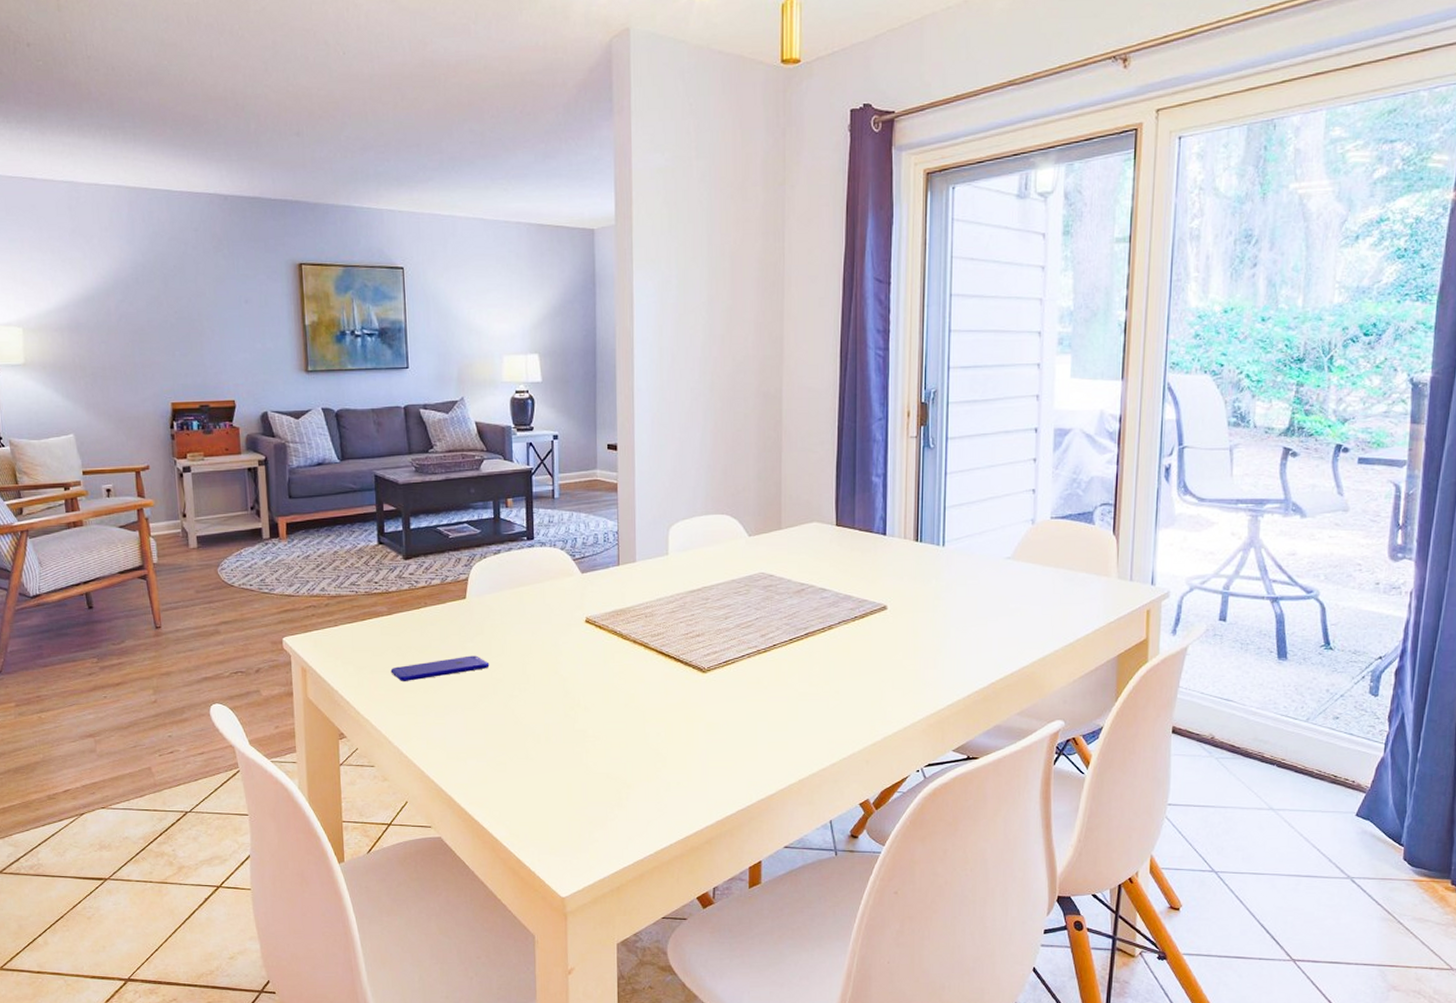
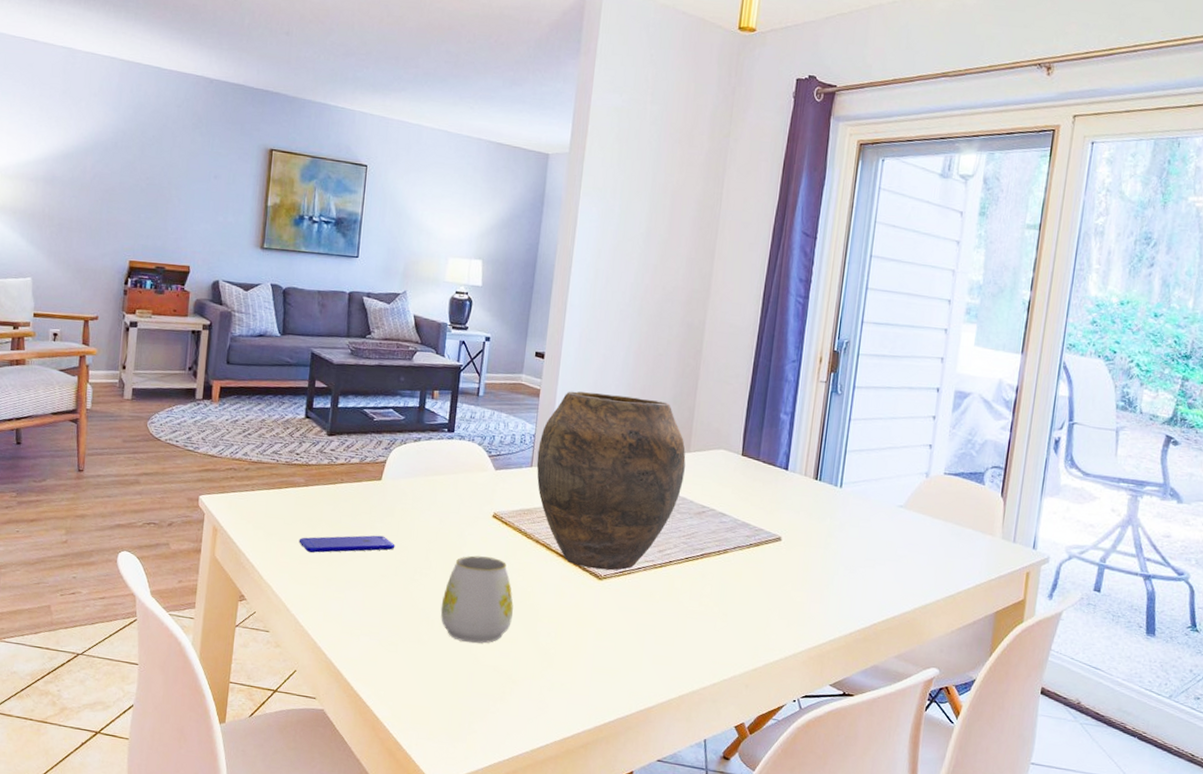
mug: none [544,664,619,753] -> present [440,556,514,644]
vase: none [623,479,778,662] -> present [536,391,686,571]

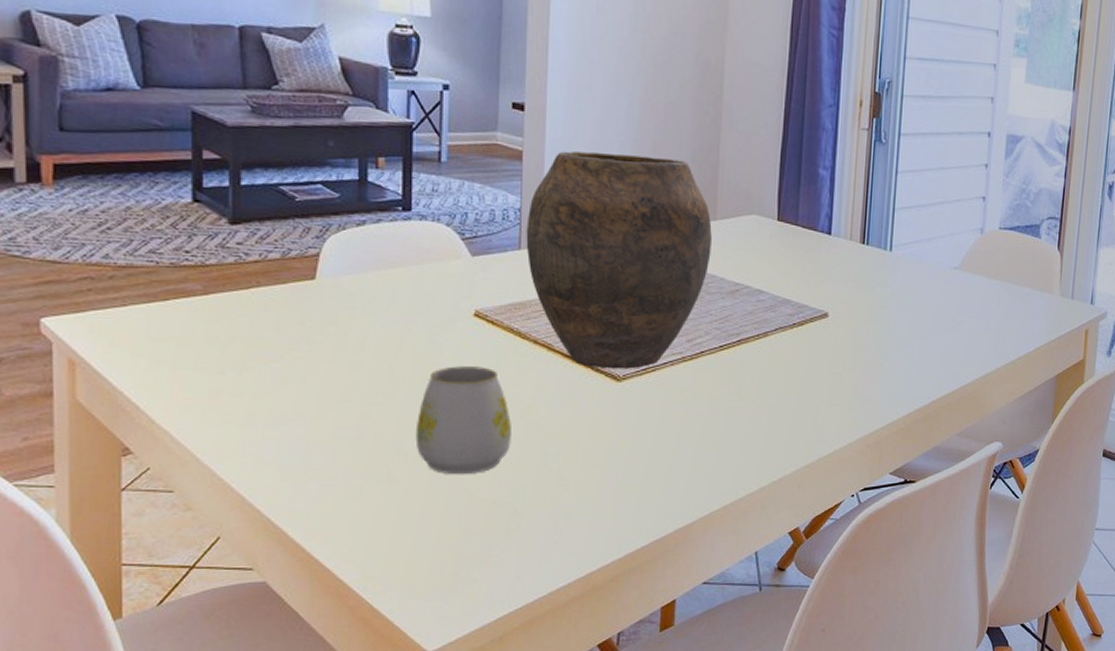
smartphone: present [298,535,395,553] -> none [203,351,344,382]

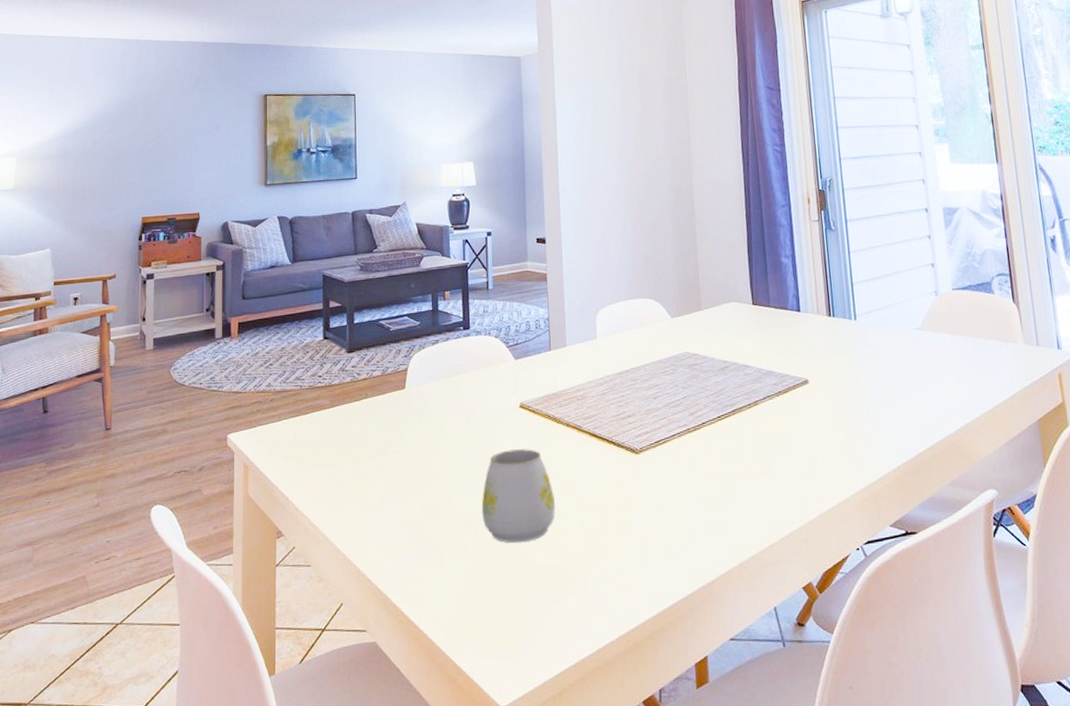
vase: present [526,151,712,369] -> none [553,265,701,444]

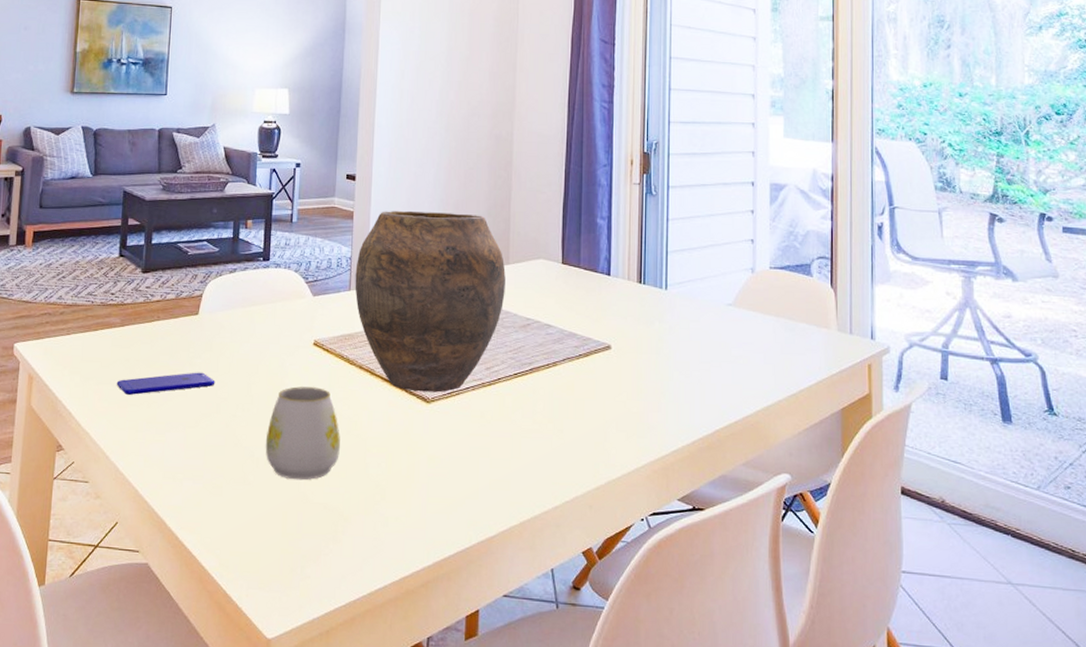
smartphone: none [330,445,427,475] -> present [116,372,215,395]
vase: none [553,265,701,444] -> present [355,210,506,393]

